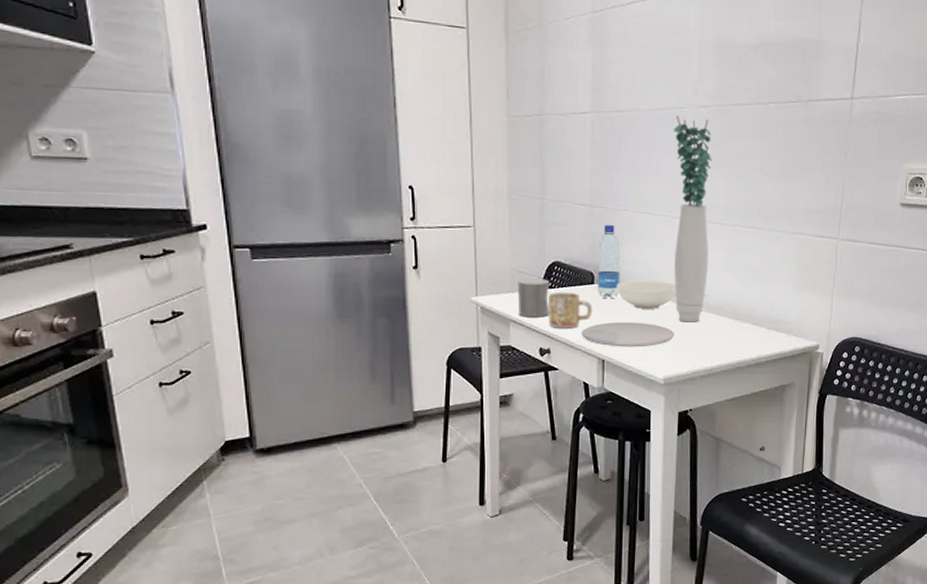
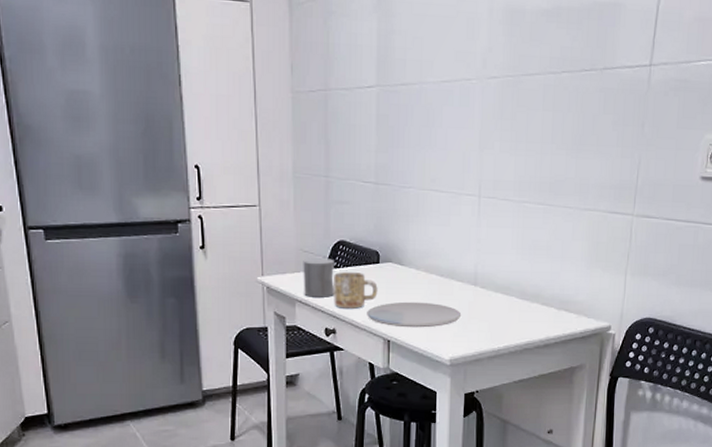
bottle: present [597,224,621,299] -> none [382,202,407,279]
bowl: present [616,280,676,309] -> none [402,259,463,289]
vase: present [674,115,712,323] -> none [461,88,501,303]

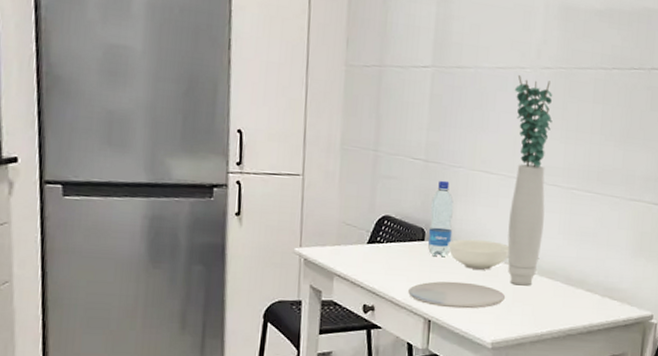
cup: present [303,258,335,297] -> none [343,231,378,273]
mug: present [334,271,378,309] -> none [374,247,421,286]
bottle: none [382,202,407,279] -> present [428,180,455,258]
bowl: none [402,259,463,289] -> present [447,239,510,270]
vase: none [461,88,501,303] -> present [507,75,553,286]

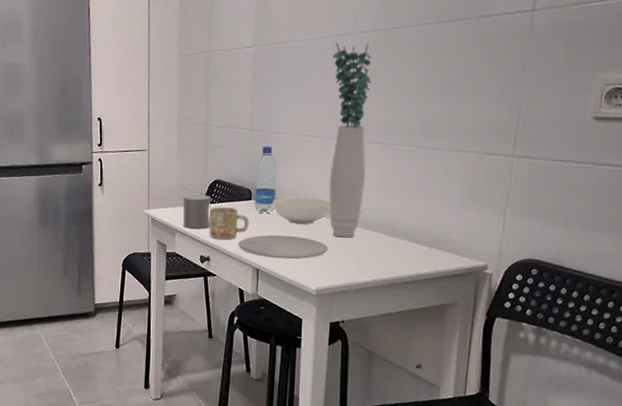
cup: none [343,231,378,273] -> present [182,194,211,229]
mug: none [374,247,421,286] -> present [209,206,249,240]

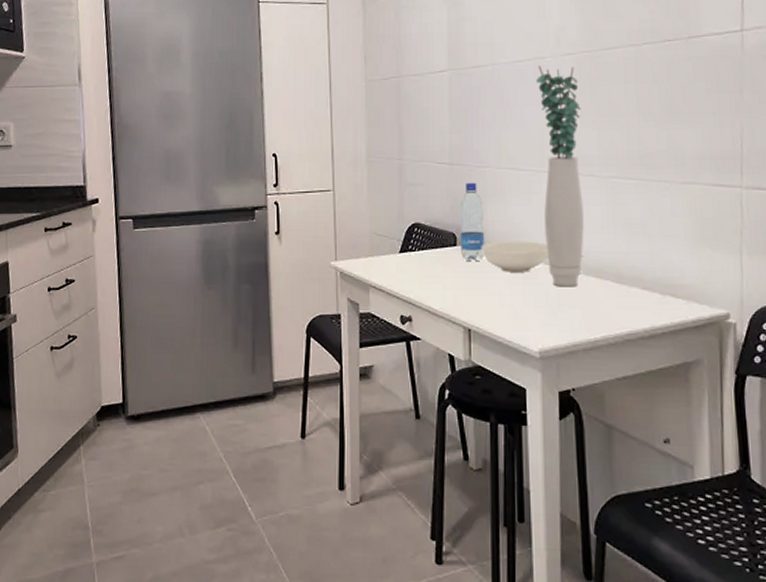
cup: present [182,194,211,229] -> none [377,241,410,283]
mug: present [209,206,249,240] -> none [409,254,456,294]
plate: present [238,234,329,260] -> none [445,286,550,316]

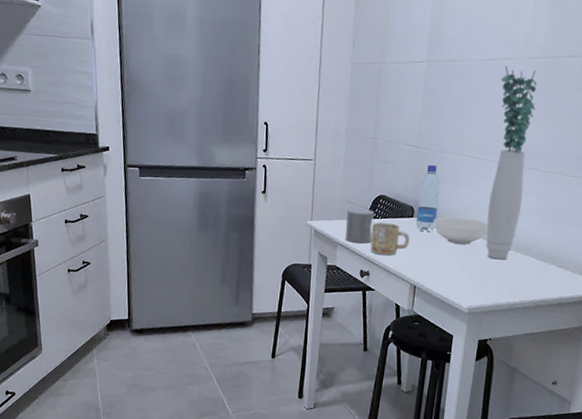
cup: none [377,241,410,283] -> present [345,208,374,244]
mug: none [409,254,456,294] -> present [370,222,410,256]

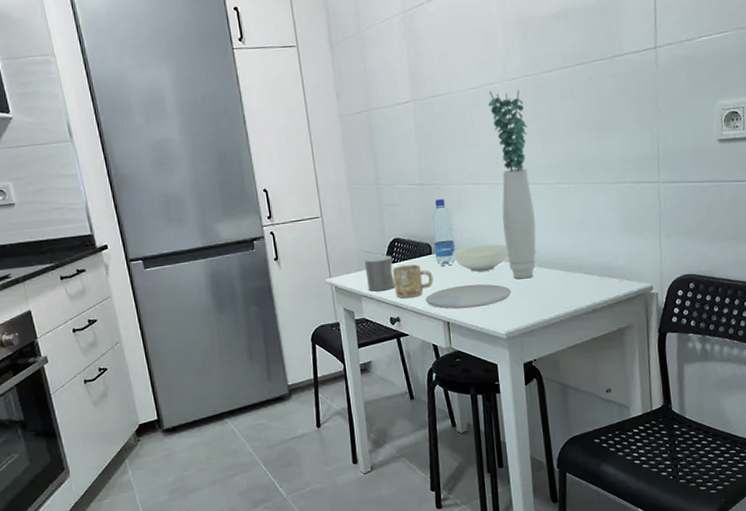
plate: none [398,253,483,278] -> present [425,284,512,310]

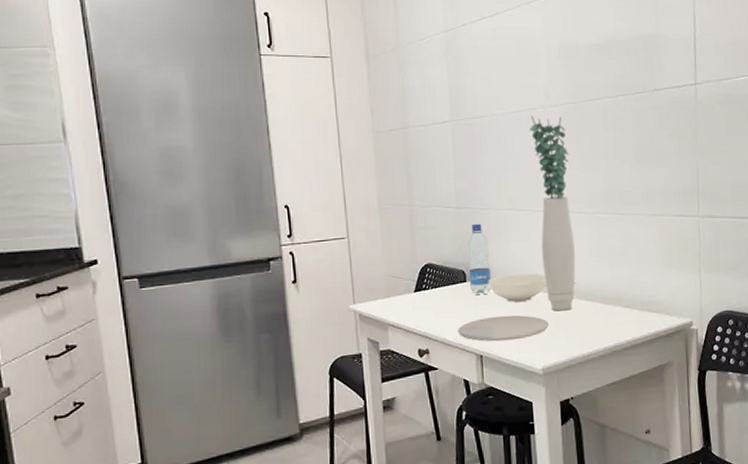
cup: present [364,255,396,292] -> none [393,281,426,321]
mug: present [393,264,434,298] -> none [423,291,467,329]

